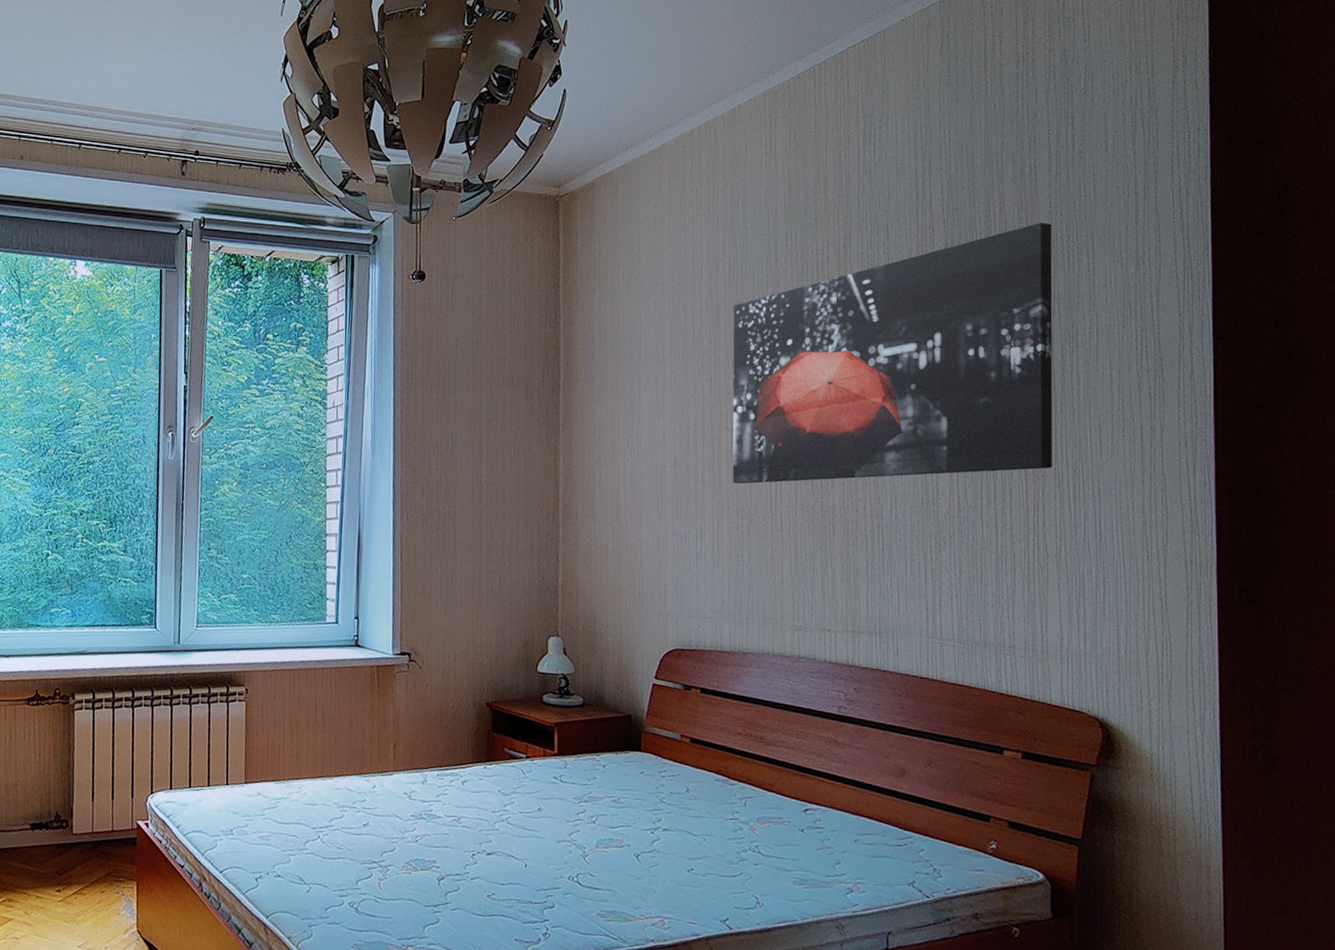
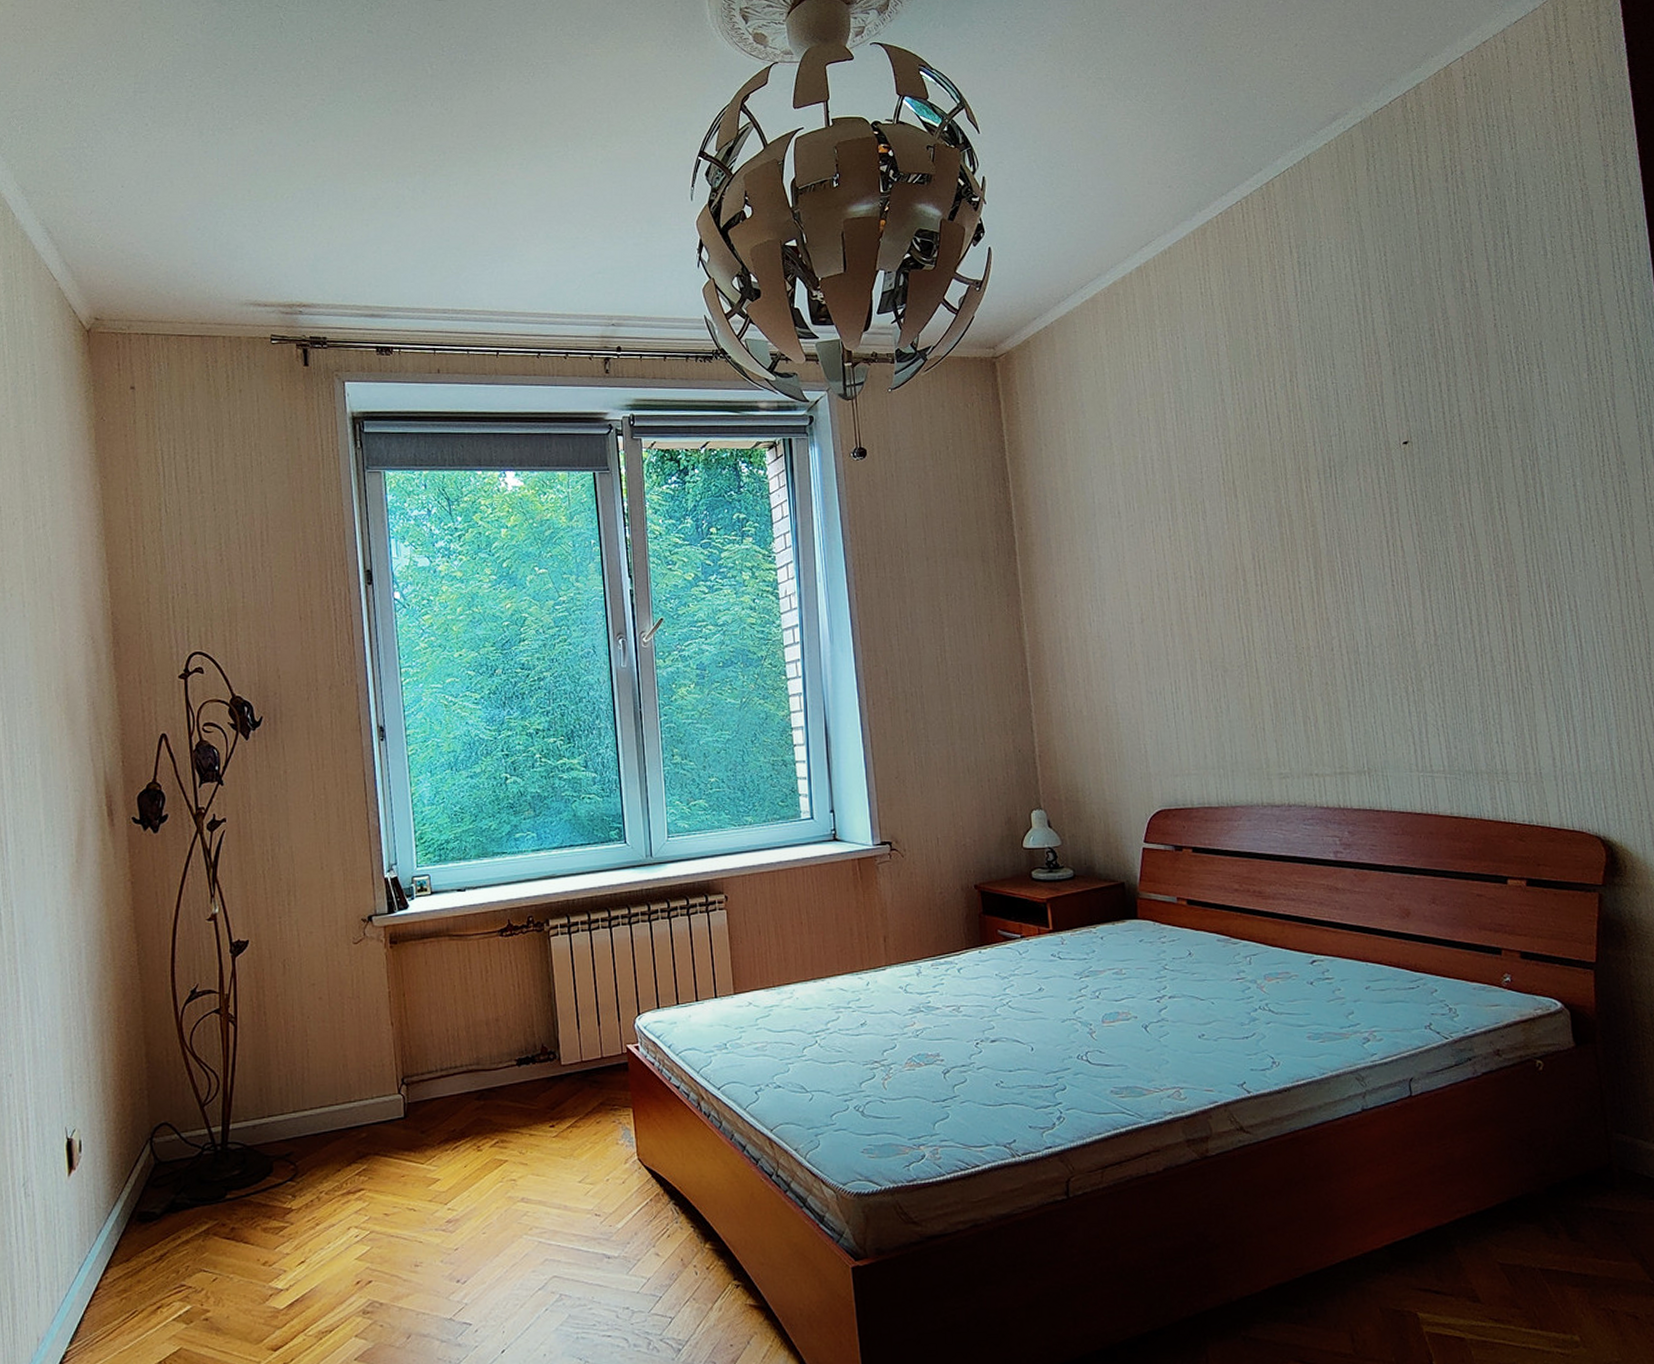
wall art: present [732,222,1053,484] -> none [1184,336,1526,634]

